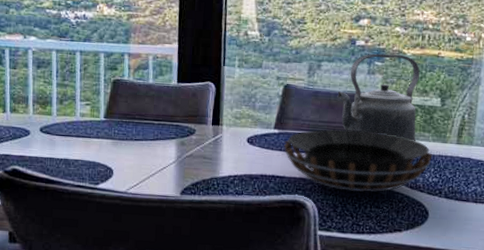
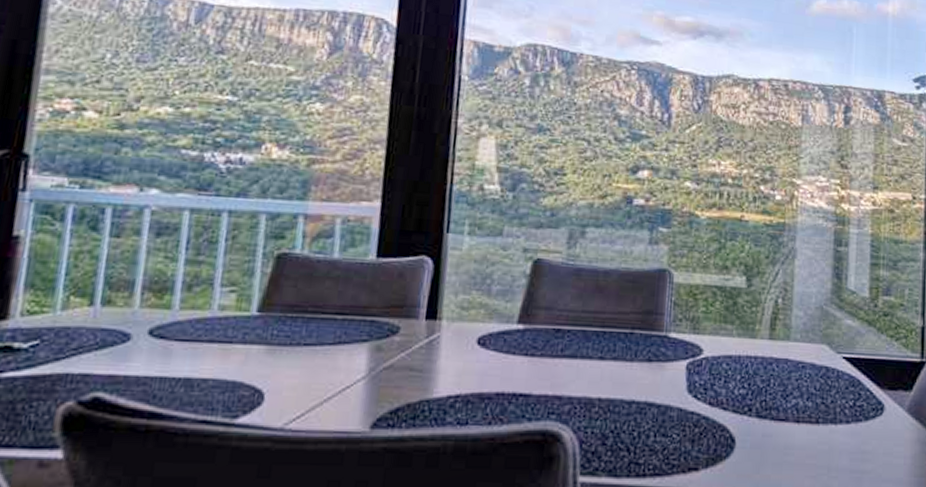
decorative bowl: present [283,129,432,192] -> none [530,322,738,413]
kettle: present [337,53,420,141] -> none [607,216,718,337]

